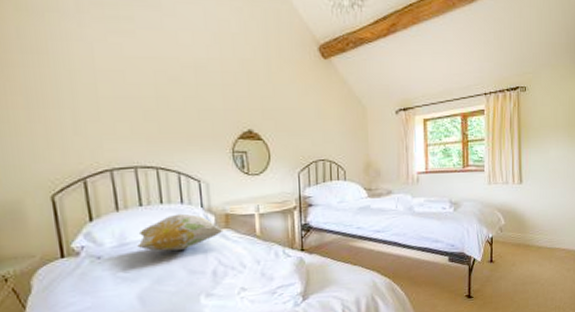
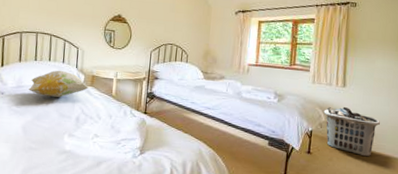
clothes hamper: none [502,204,558,255] -> present [323,106,380,157]

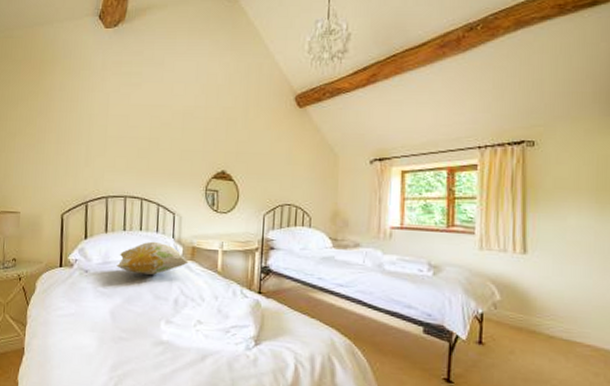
clothes hamper: present [323,106,380,157] -> none [497,279,580,349]

